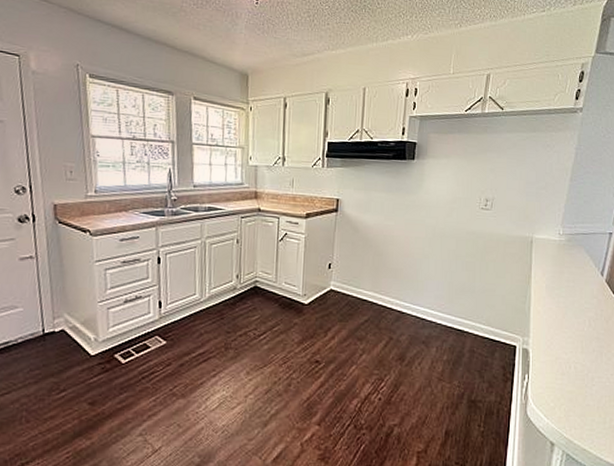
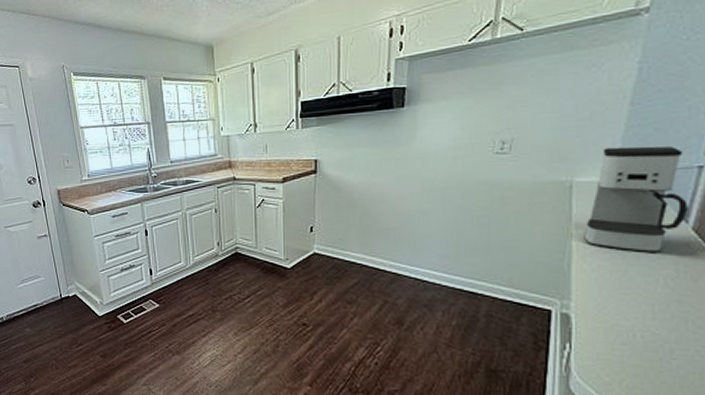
coffee maker: none [539,212,603,300] -> present [584,146,688,254]

